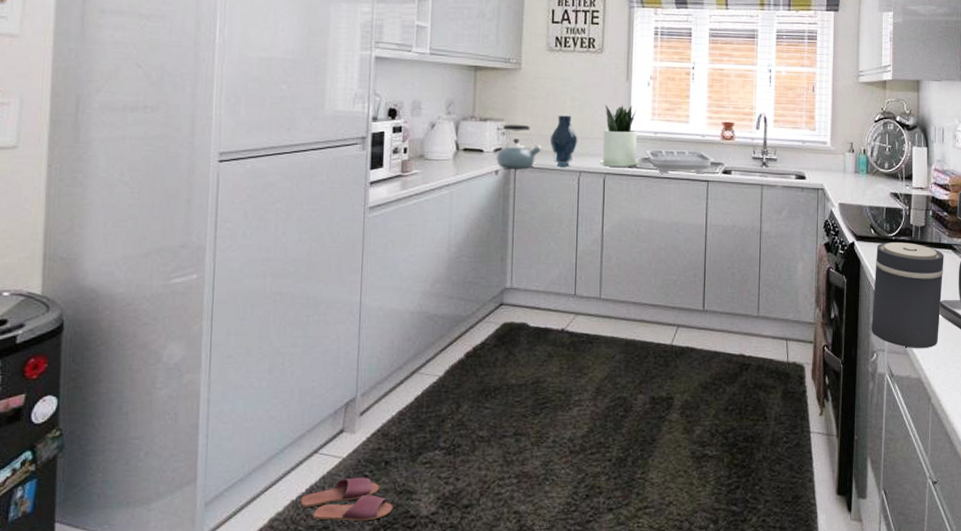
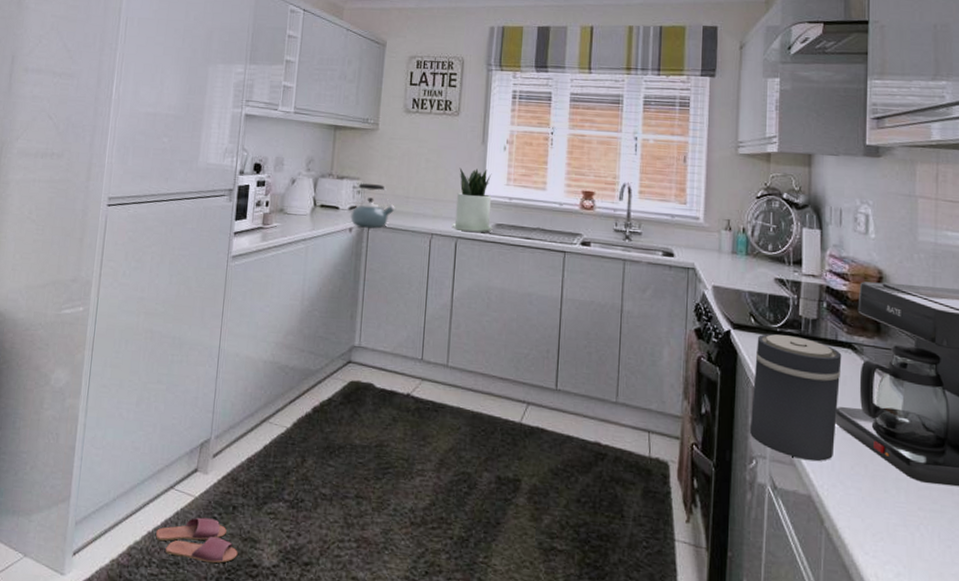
vase: present [550,115,578,167] -> none [403,176,431,229]
dish rack: present [644,149,715,174] -> none [498,215,573,245]

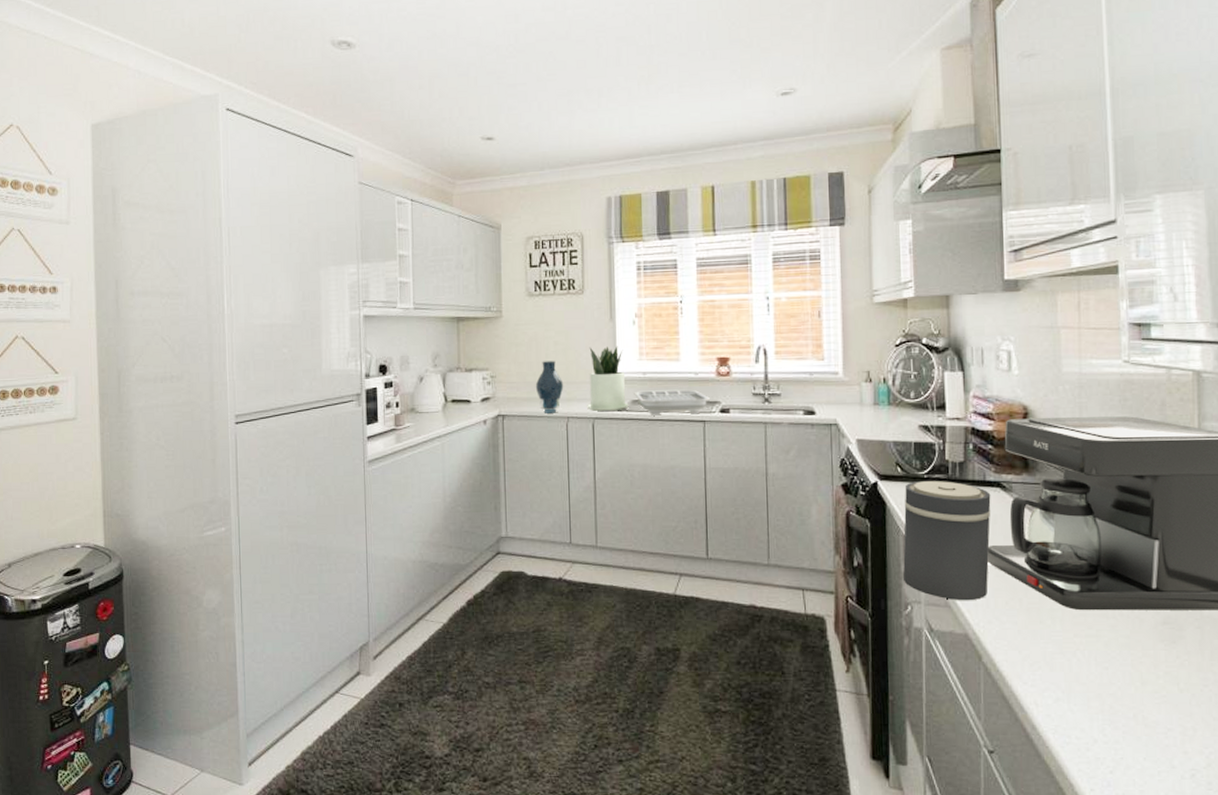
slippers: present [156,517,238,564] -> none [327,717,410,759]
kettle: present [350,183,396,229] -> none [483,372,529,419]
vase: none [403,176,431,229] -> present [535,361,564,414]
dish rack: none [498,215,573,245] -> present [634,389,711,416]

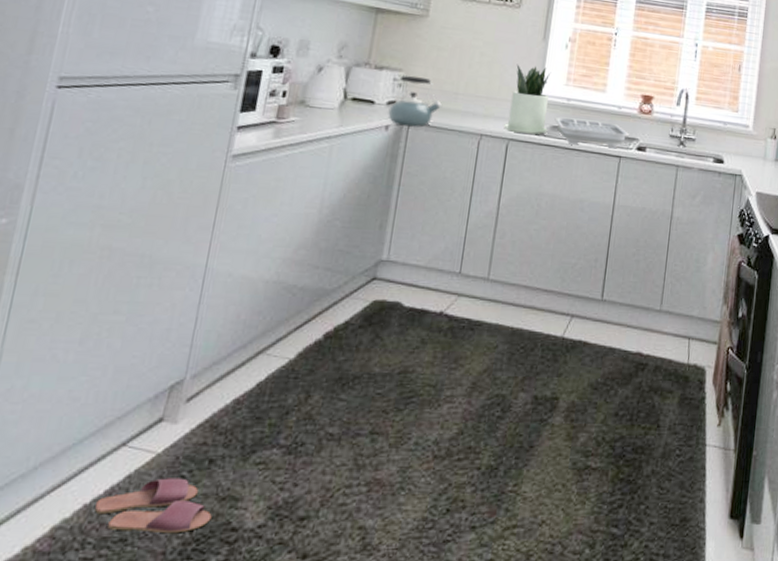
slippers: none [327,717,410,759] -> present [95,478,212,534]
kettle: none [483,372,529,419] -> present [388,75,443,128]
vase: present [535,361,564,414] -> none [451,71,483,128]

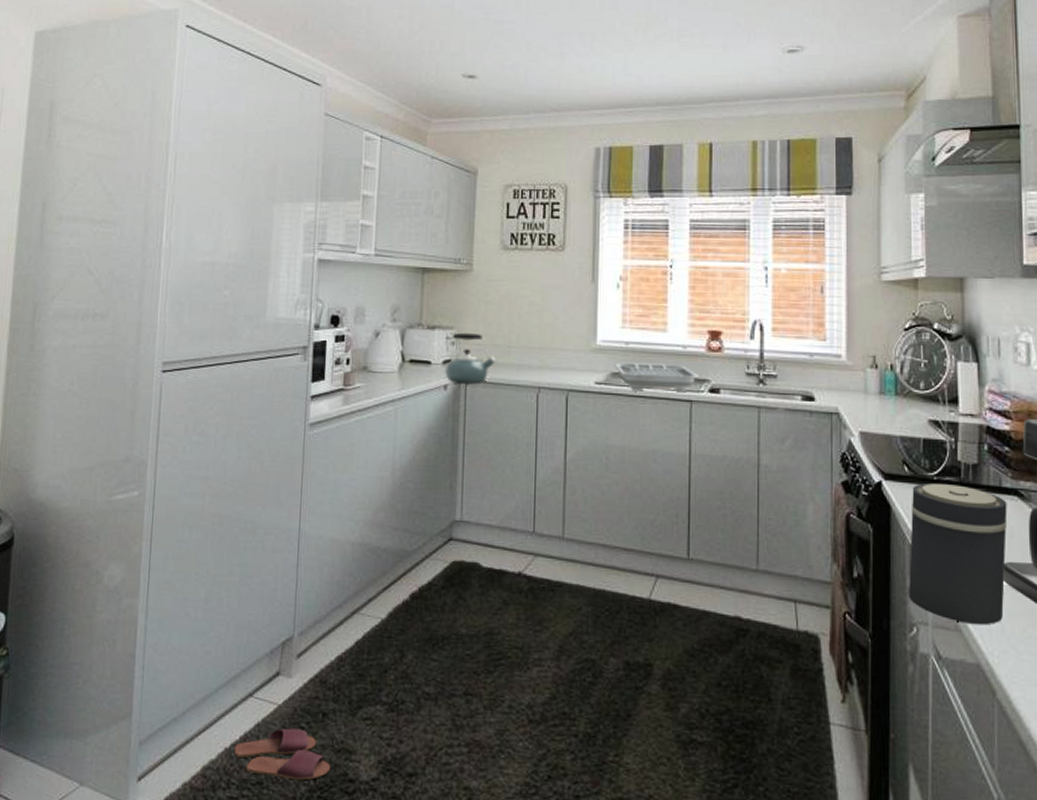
planter: present [503,64,551,135] -> none [560,310,608,384]

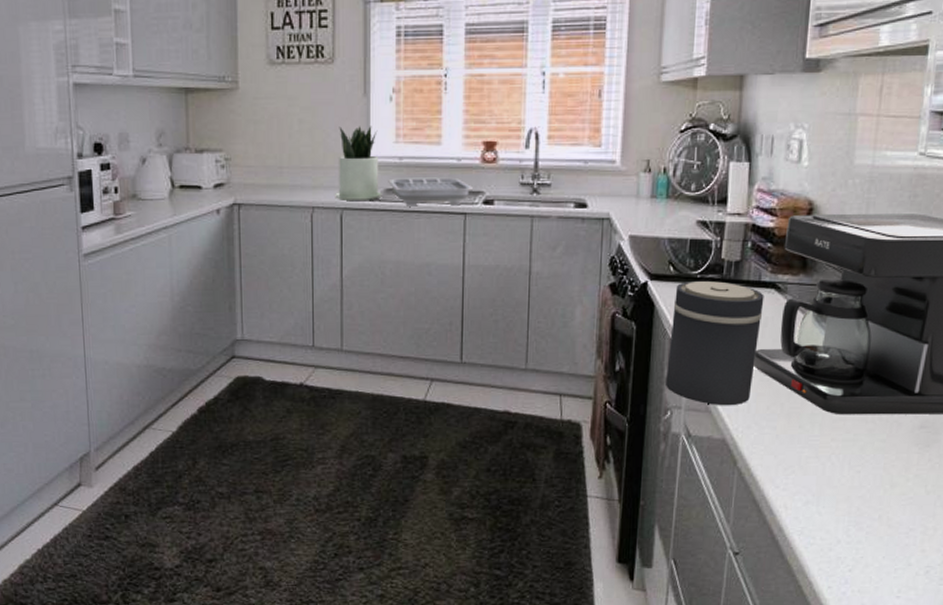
slippers: present [234,728,331,781] -> none [47,529,137,572]
kettle: present [445,332,497,385] -> none [216,154,269,208]
planter: none [560,310,608,384] -> present [334,126,382,202]

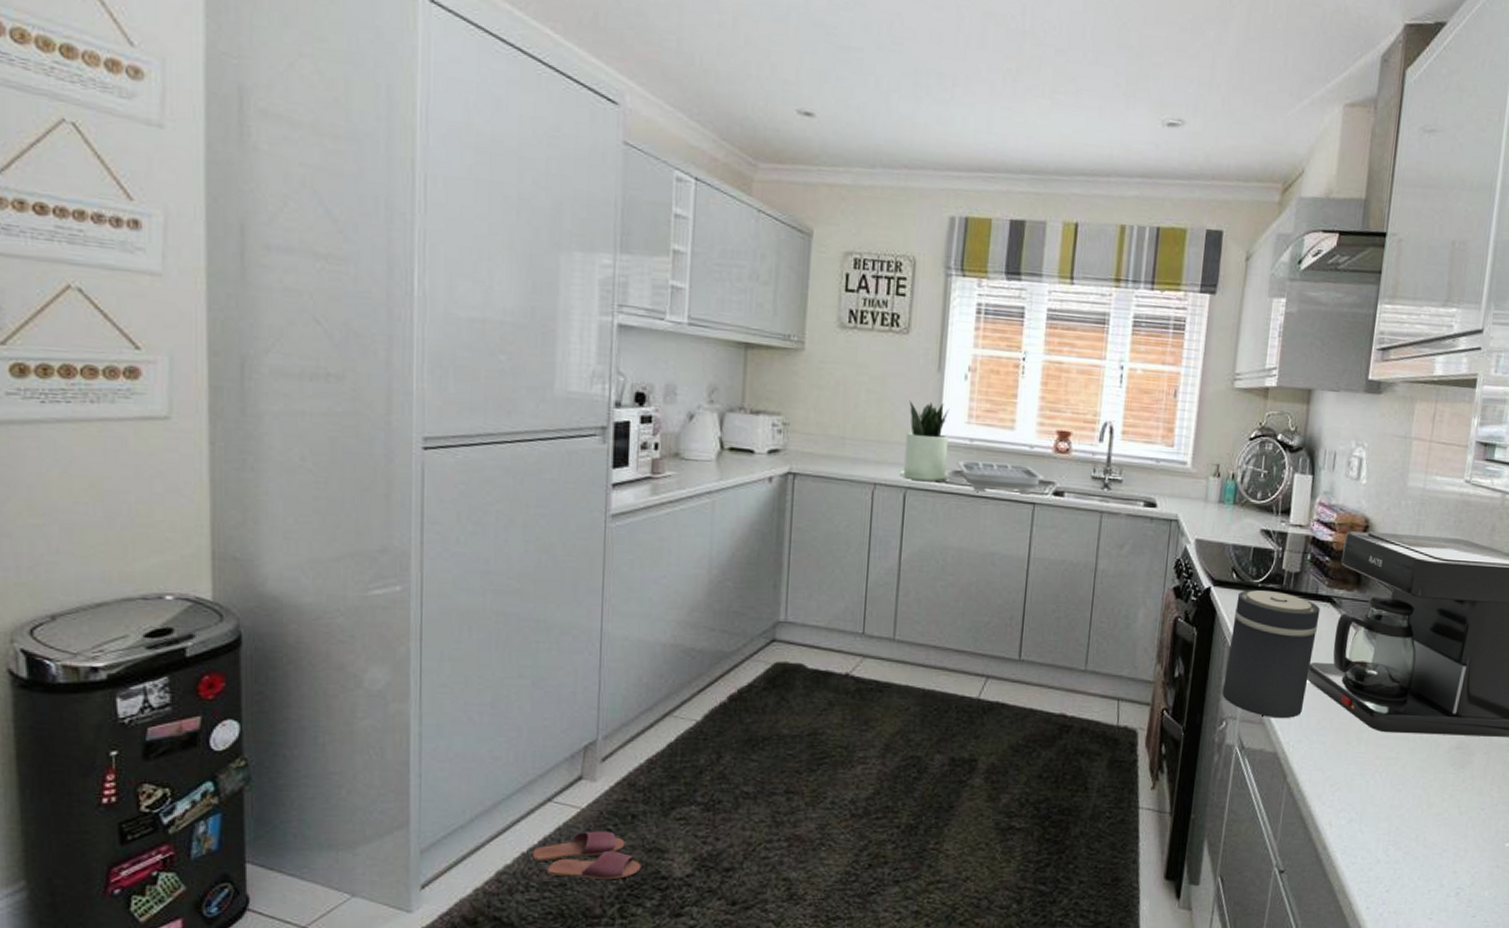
slippers: none [47,529,137,572] -> present [533,831,641,880]

